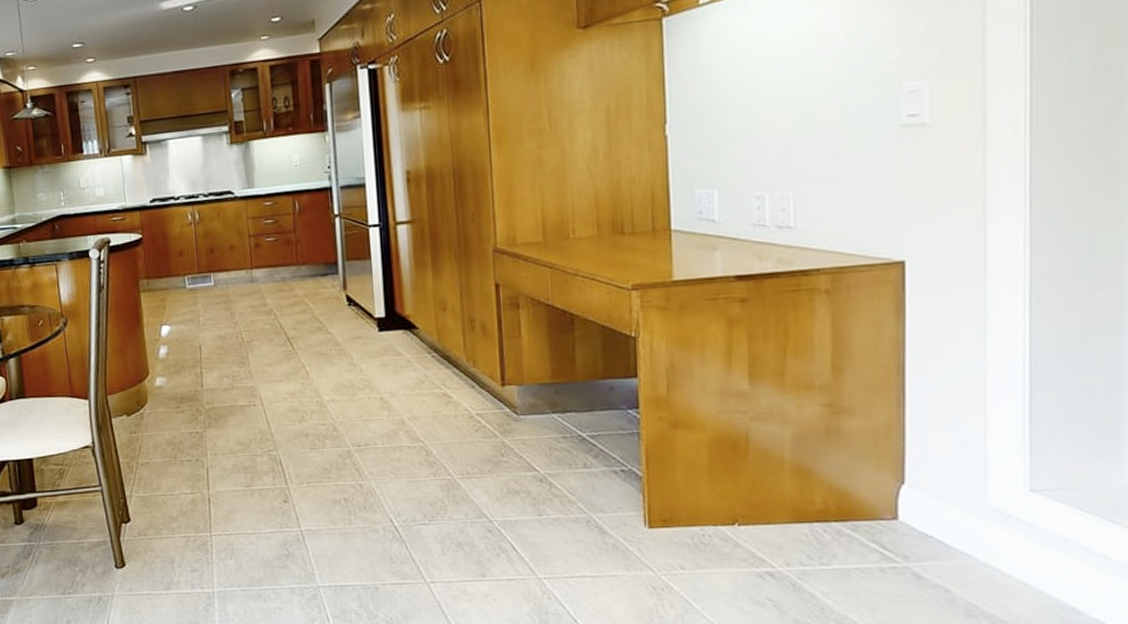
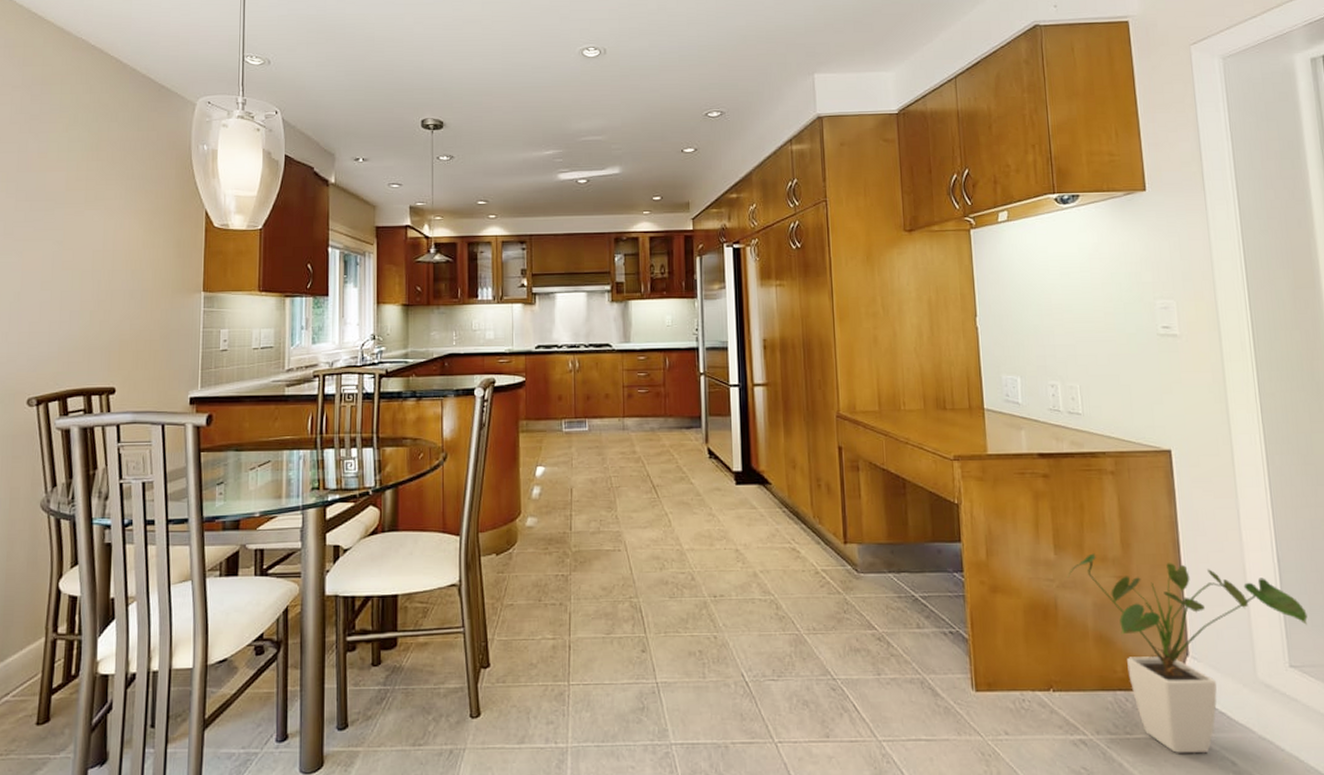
house plant: none [763,381,1060,582] -> present [1067,553,1308,753]

